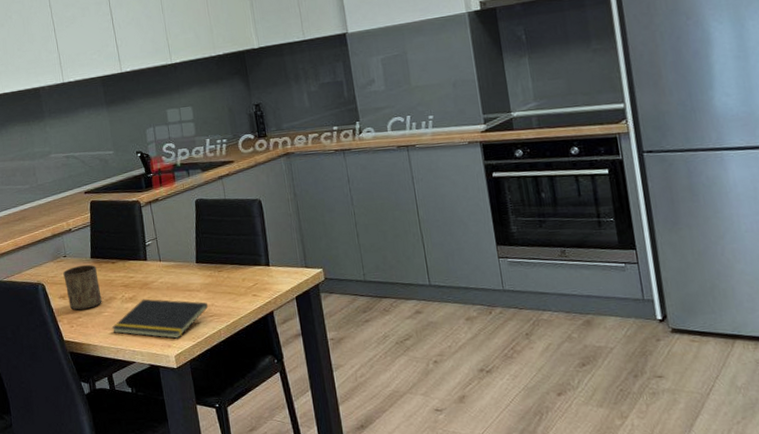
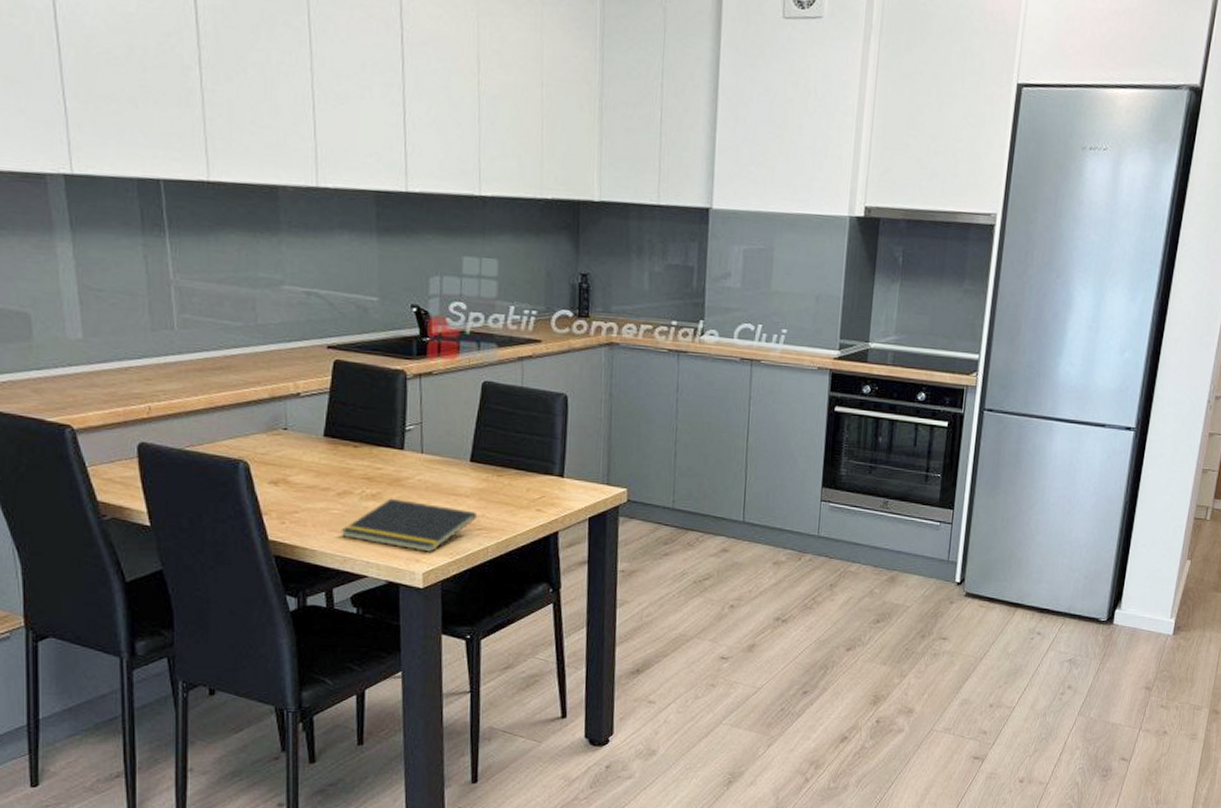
cup: present [63,264,102,311] -> none [279,443,332,503]

